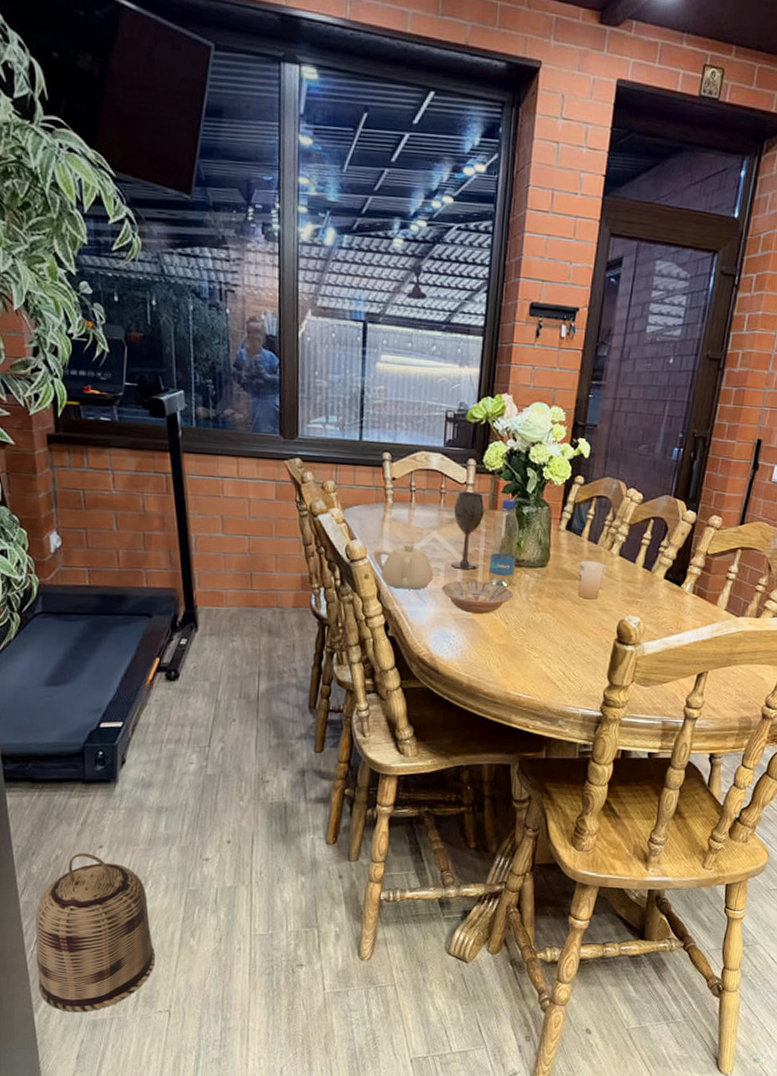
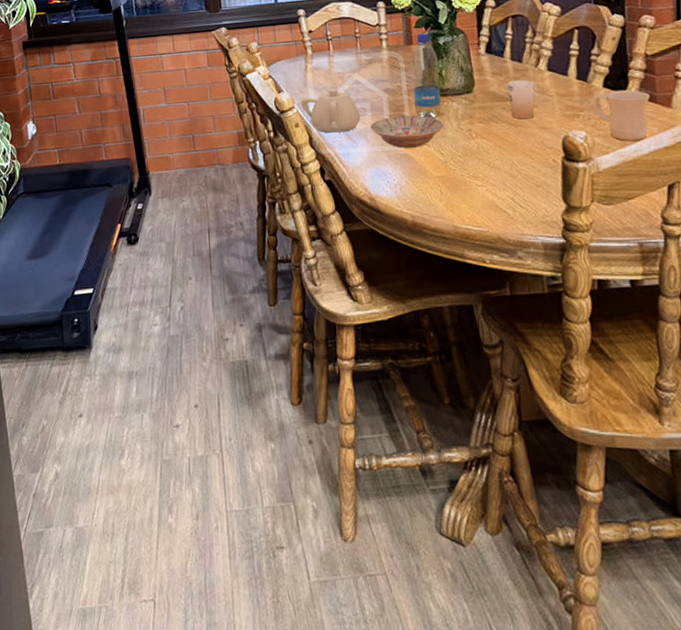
basket: present [35,853,156,1013] -> none [27,423,137,600]
wine glass: present [450,491,485,570] -> none [370,31,403,106]
mug: none [651,582,701,632] -> present [592,89,650,142]

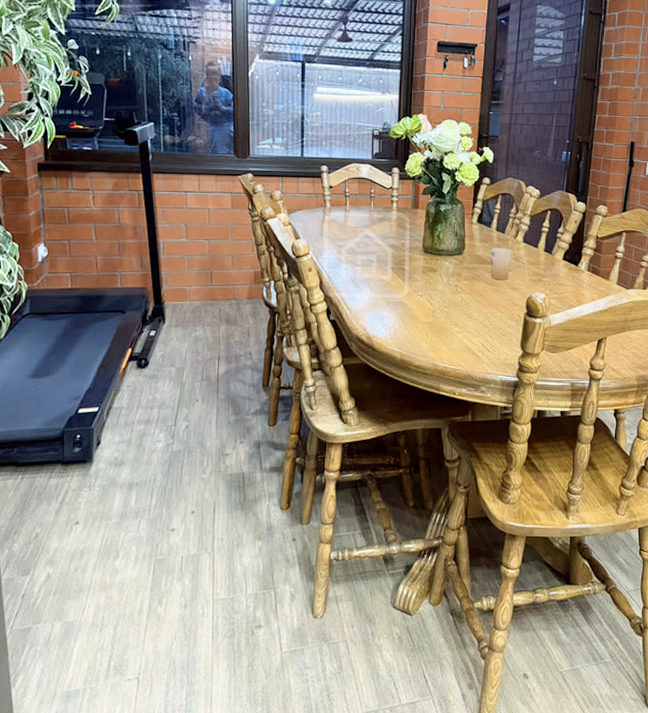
teapot: present [300,83,361,133] -> none [315,235,367,279]
bowl: present [369,115,444,148] -> none [374,269,436,297]
bottle: present [411,33,442,119] -> none [413,200,439,274]
mug: present [592,89,650,142] -> none [553,263,595,305]

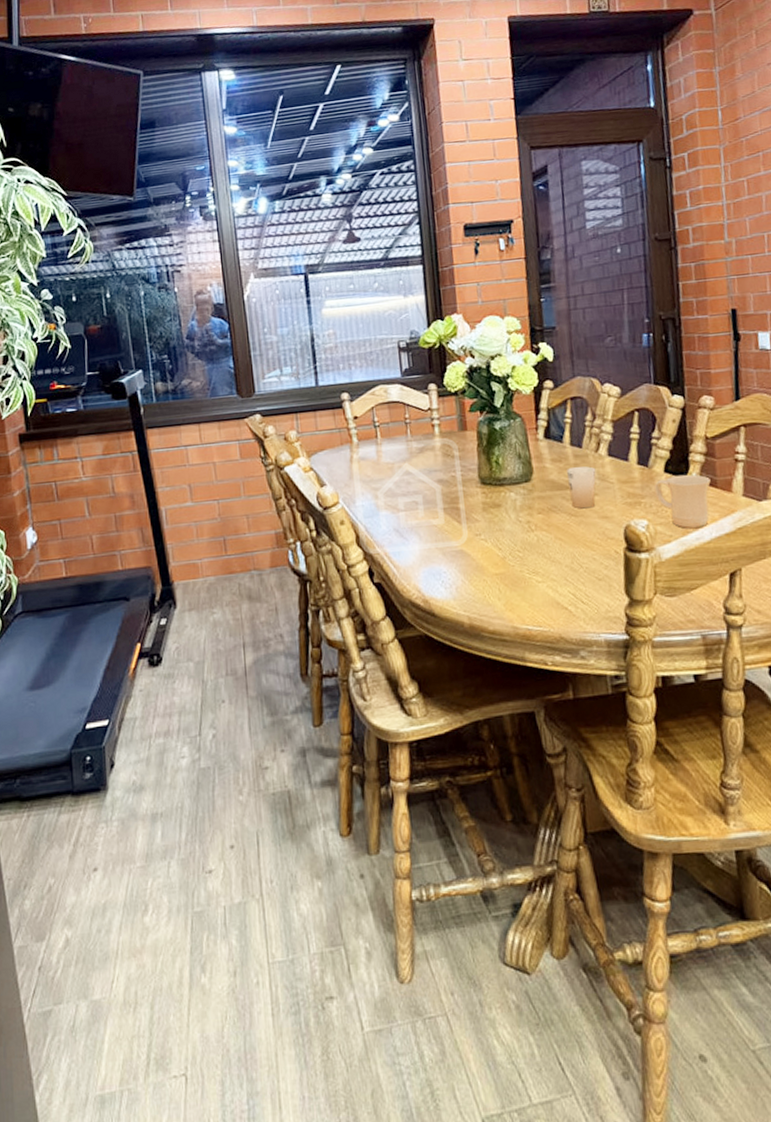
mug: none [553,263,595,305] -> present [654,474,711,530]

